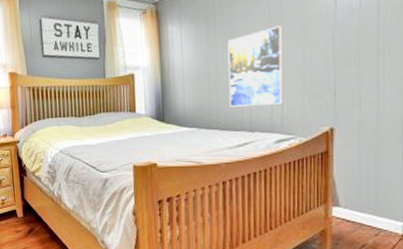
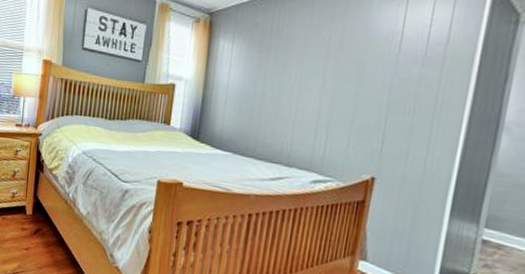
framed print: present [228,25,284,107] -> none [270,60,341,143]

